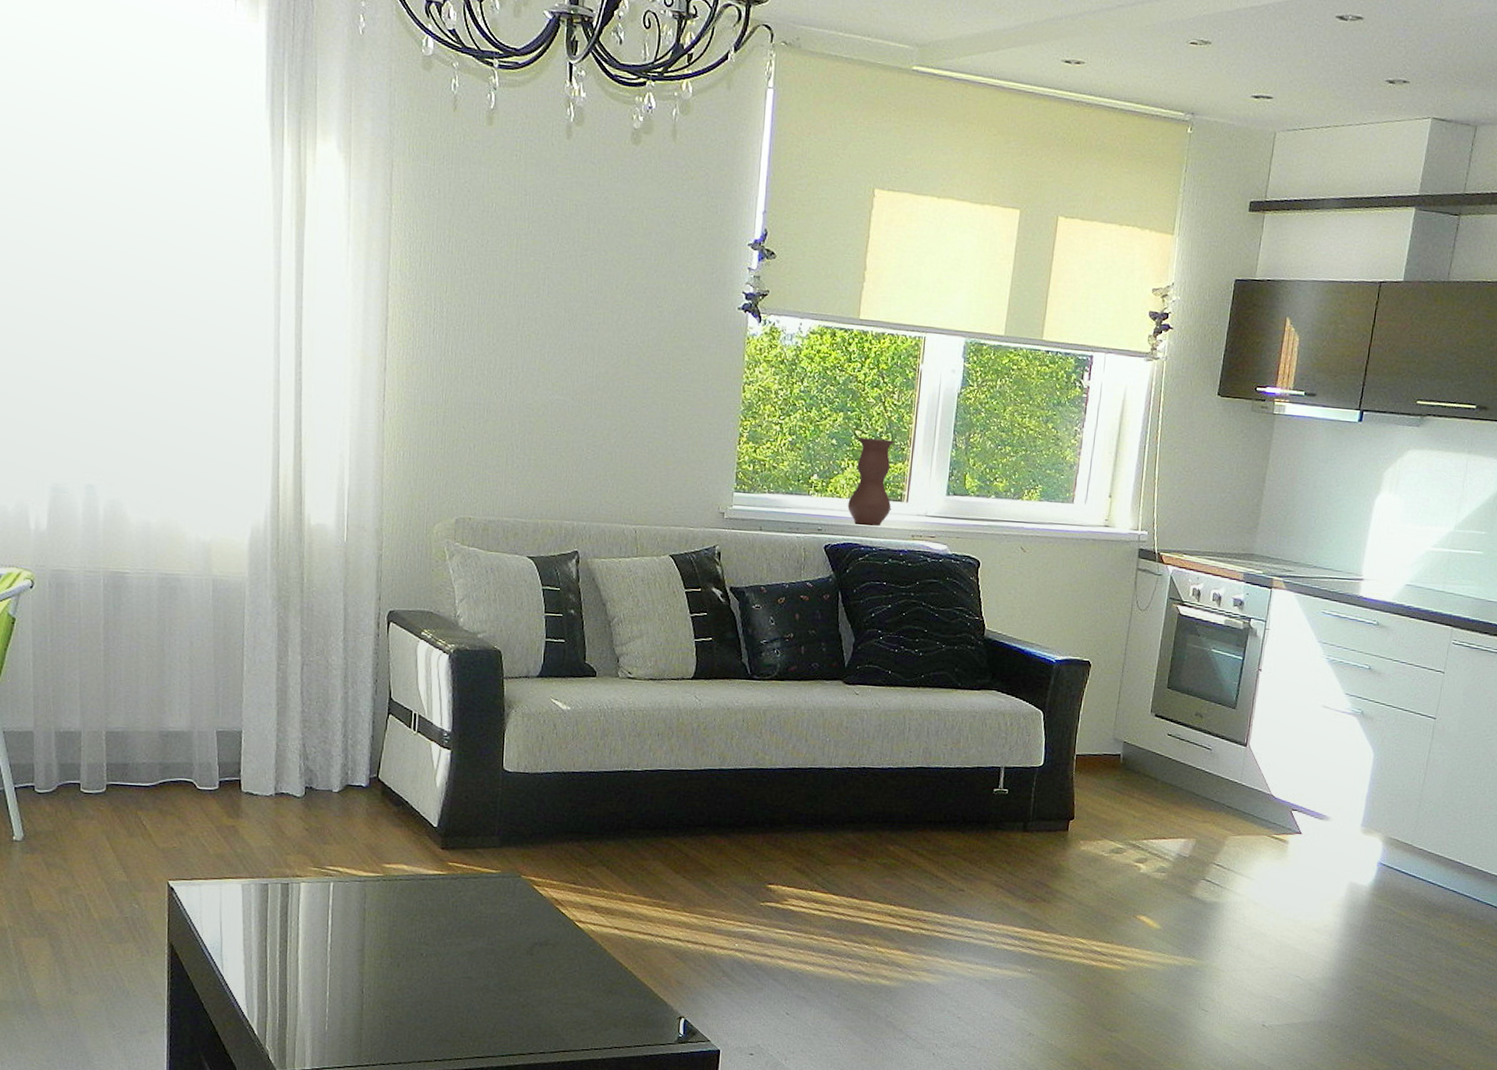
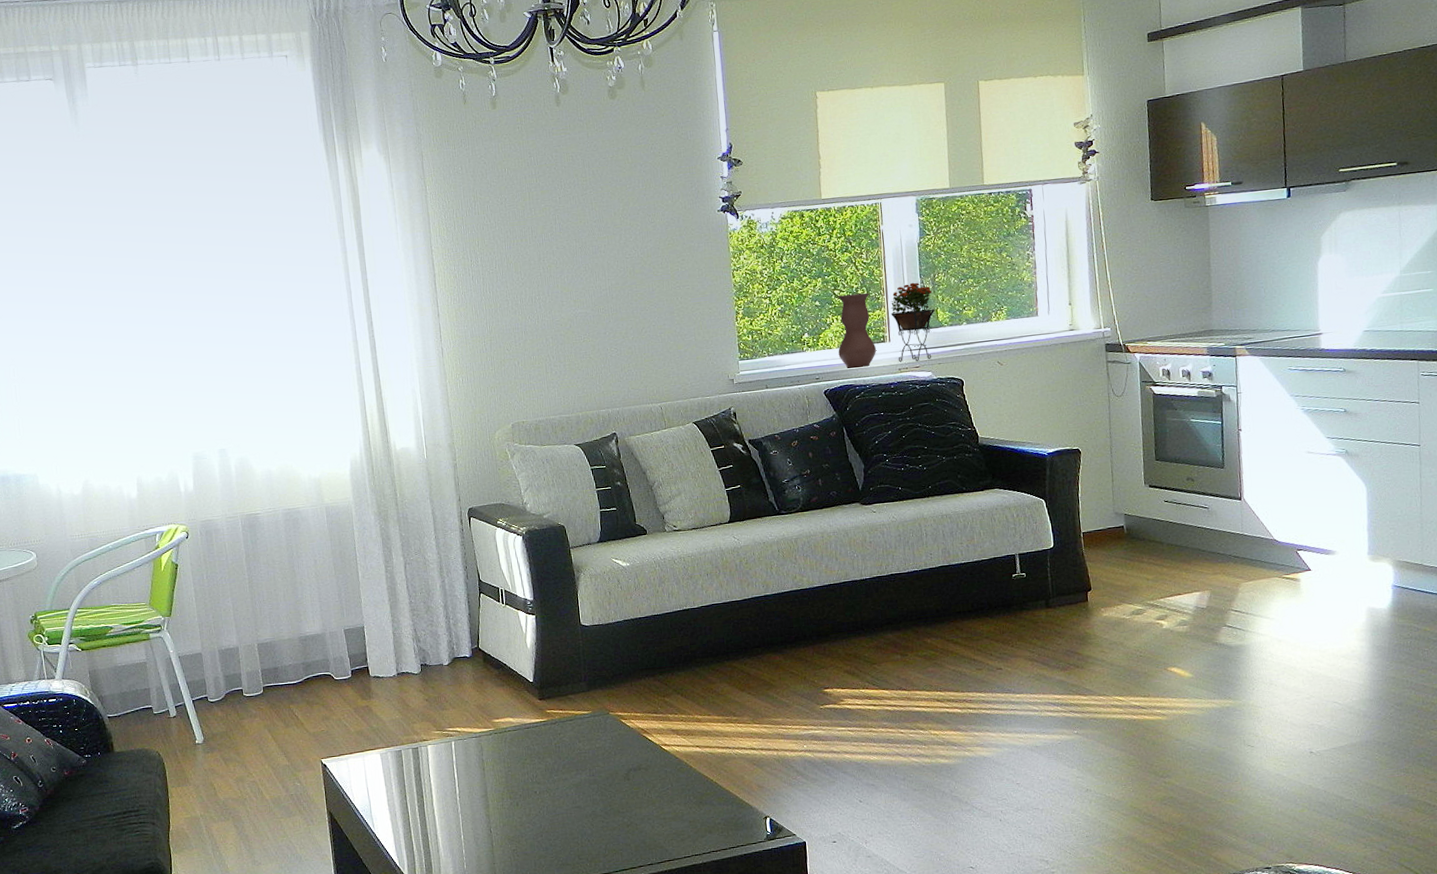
potted flower: none [913,438,964,531] -> present [890,282,935,362]

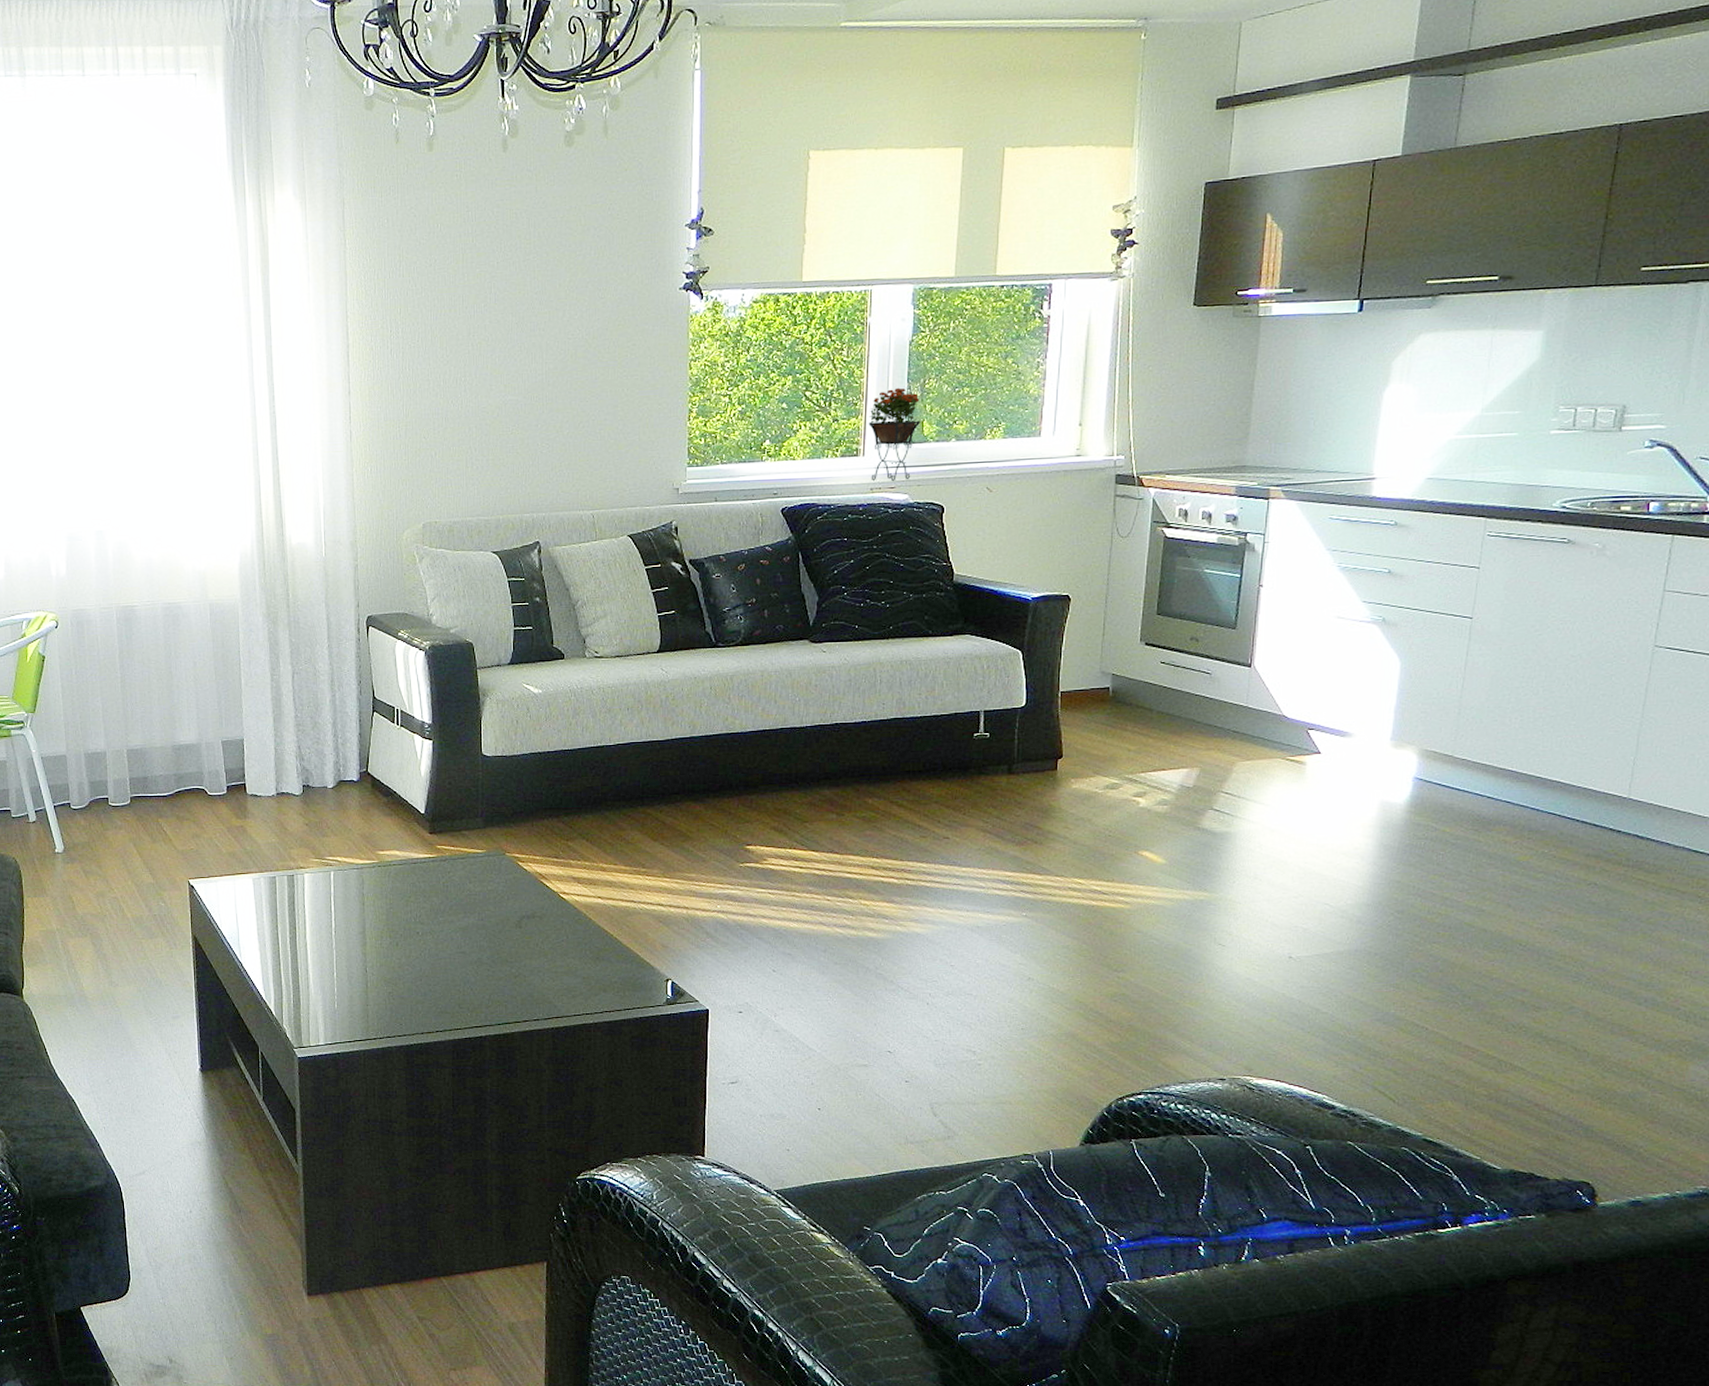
vase: present [837,292,877,368] -> none [802,396,848,485]

